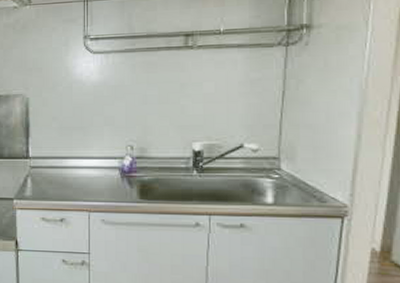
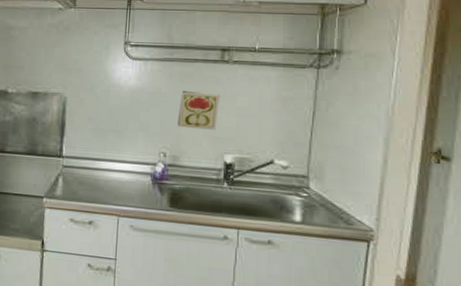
decorative tile: none [143,81,186,119] -> present [177,91,220,130]

